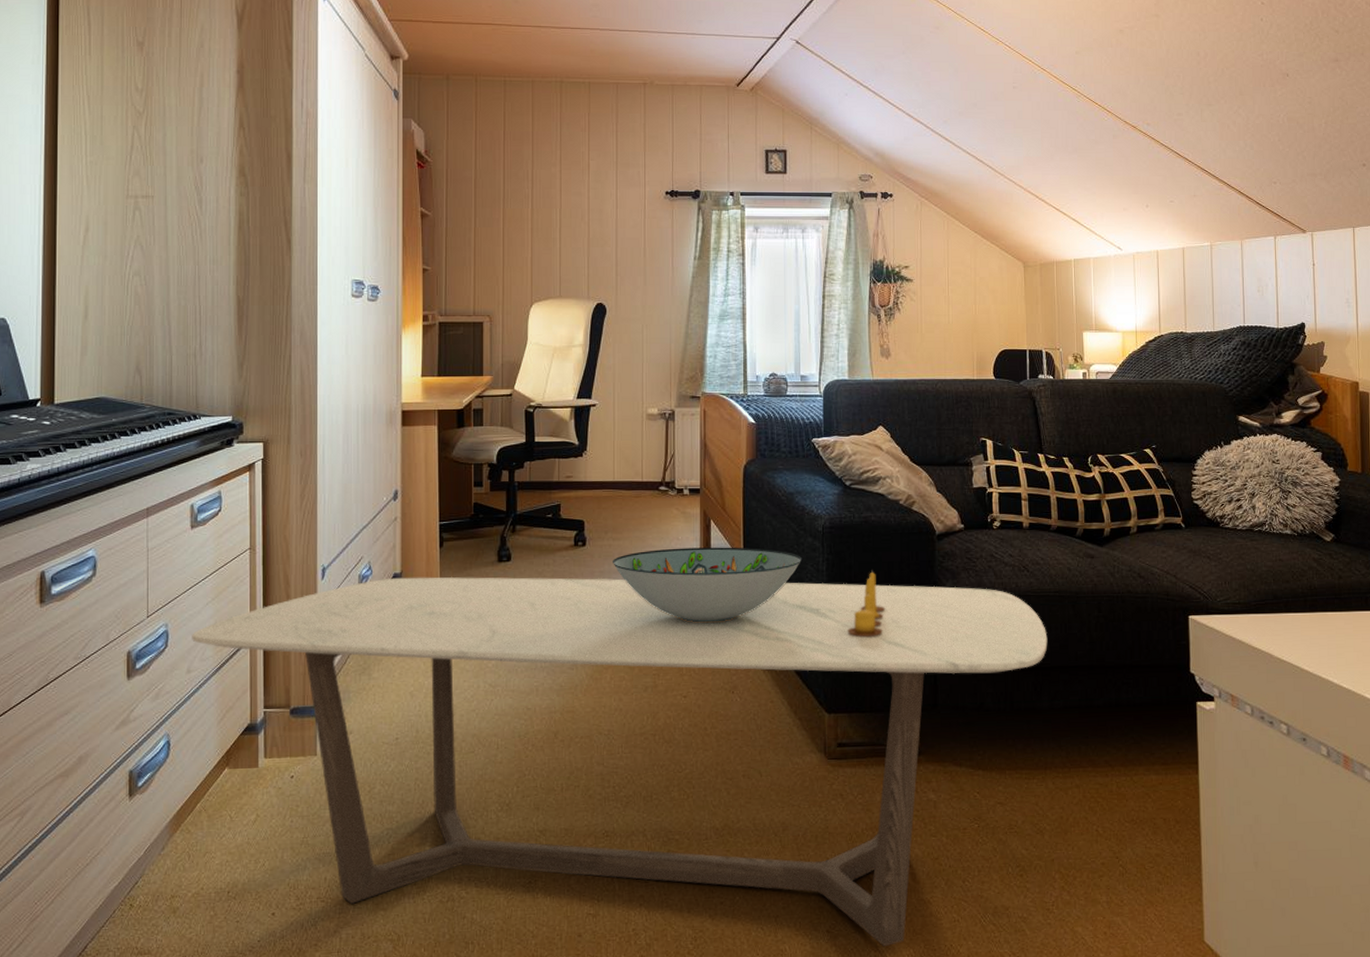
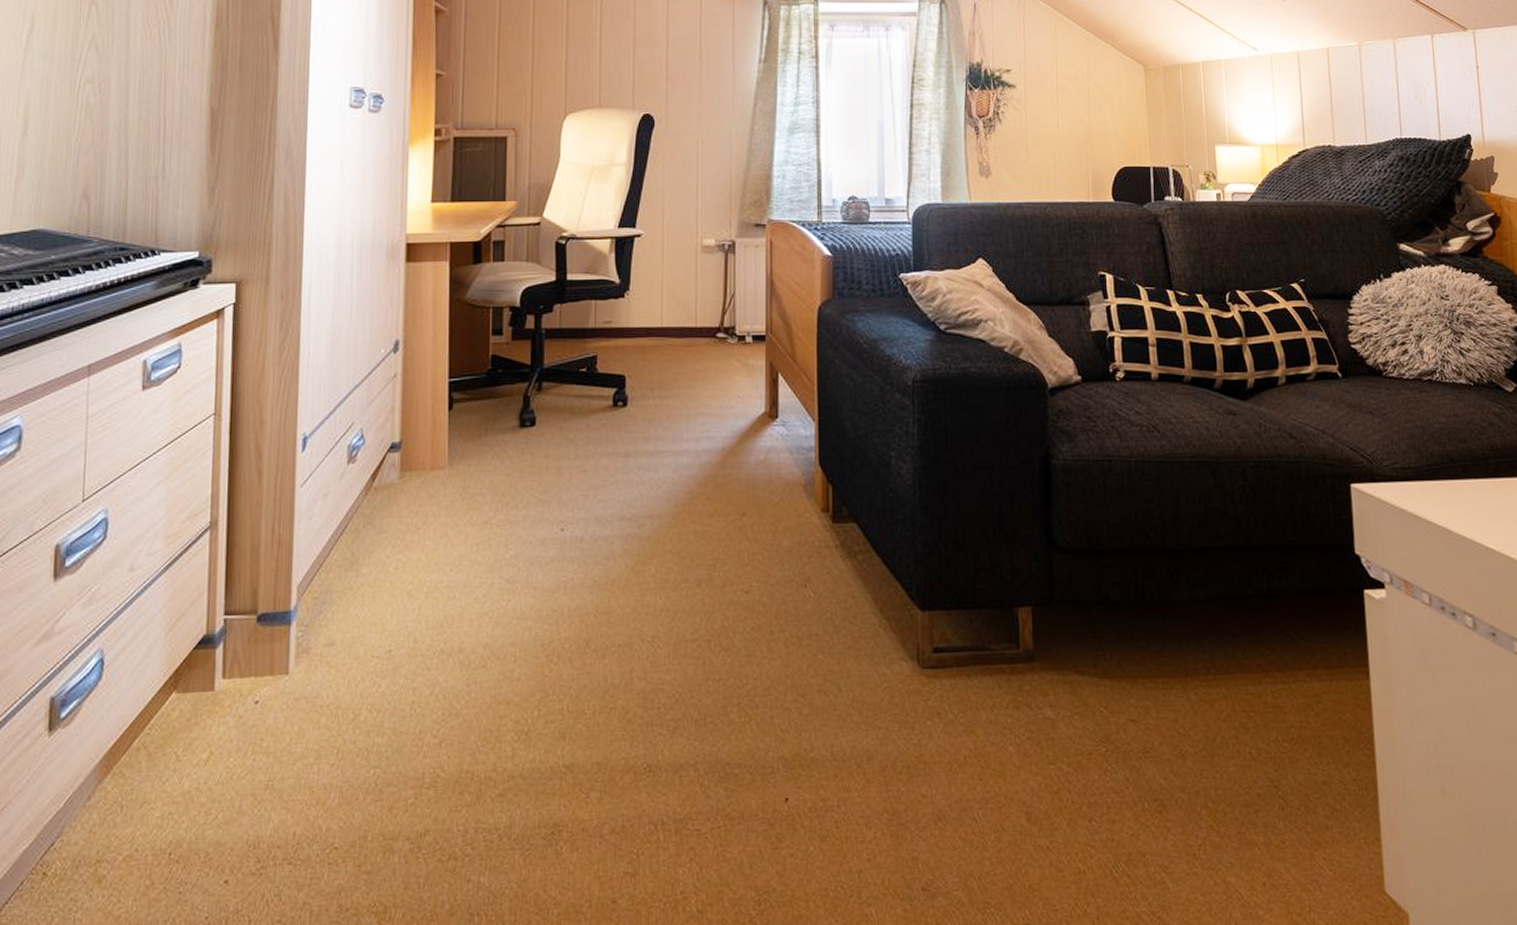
coffee table: present [192,576,1048,947] -> none [137,445,1185,908]
decorative bowl: present [613,547,803,623] -> none [660,406,889,500]
candle: present [847,569,886,638] -> none [944,431,990,516]

